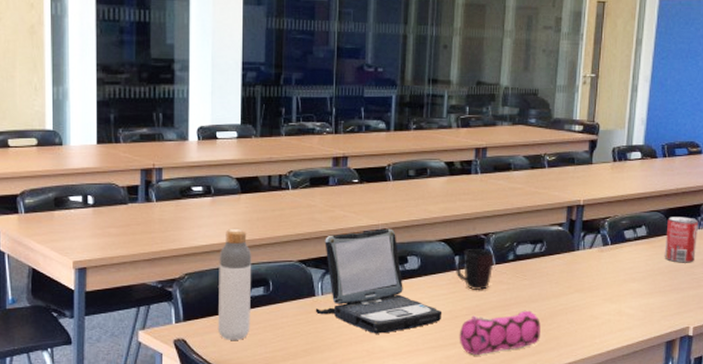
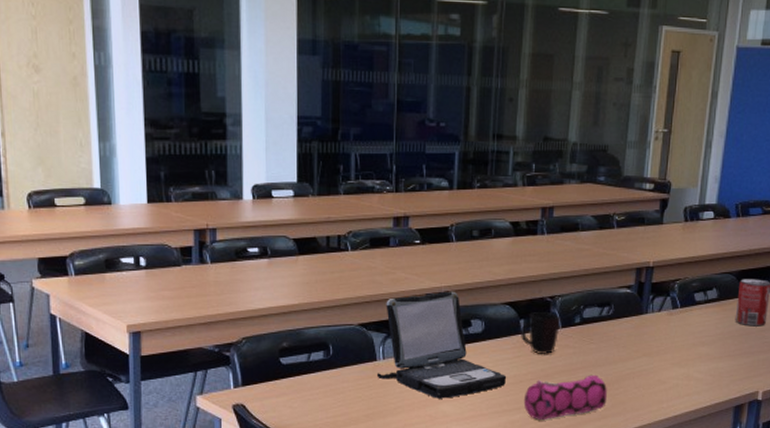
bottle: present [217,228,252,340] -> none [277,290,311,405]

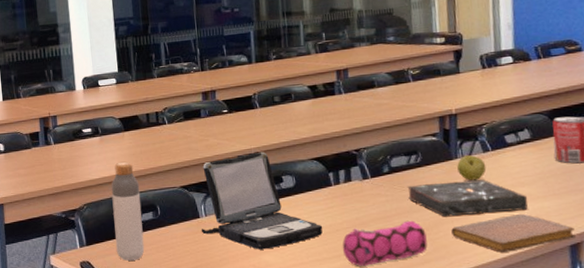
bottle: none [277,290,311,405] -> present [111,161,145,261]
mug: present [521,311,560,355] -> none [331,164,370,205]
book: none [595,337,705,373] -> present [407,180,528,217]
notebook: none [631,373,741,411] -> present [451,213,575,252]
apple: none [646,311,673,337] -> present [457,155,487,181]

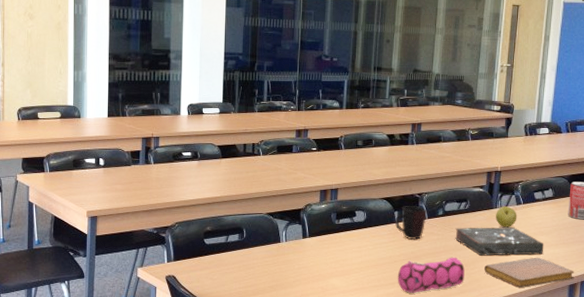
bottle: present [111,161,145,261] -> none [201,186,230,277]
laptop: present [201,151,323,250] -> none [280,188,384,274]
mug: none [331,164,370,205] -> present [395,205,427,241]

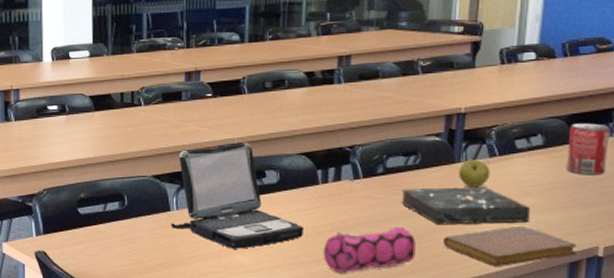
laptop: none [280,188,384,274] -> present [170,142,304,249]
mug: present [395,205,427,241] -> none [318,161,361,206]

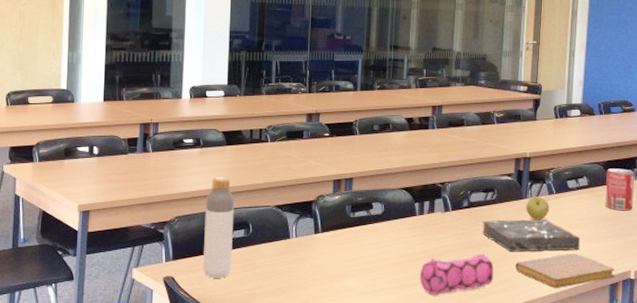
bottle: none [75,144,107,253] -> present [202,176,235,278]
laptop: present [170,142,304,249] -> none [290,177,404,274]

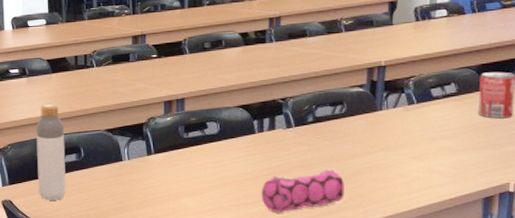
book: present [482,219,581,252] -> none [330,132,447,167]
notebook: present [515,253,615,288] -> none [369,165,490,203]
apple: present [526,196,550,220] -> none [381,107,410,132]

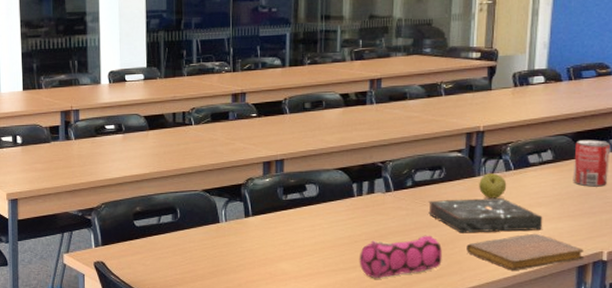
bottle: present [36,103,66,201] -> none [131,161,161,263]
book: none [330,132,447,167] -> present [428,198,543,233]
notebook: none [369,165,490,203] -> present [466,233,584,270]
apple: none [381,107,410,132] -> present [479,173,507,198]

